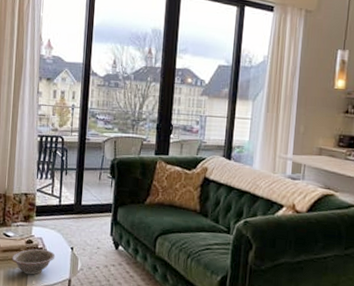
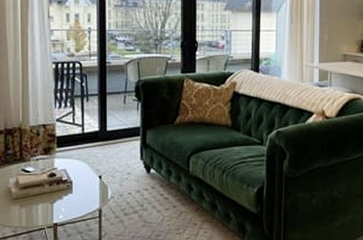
decorative bowl: present [11,249,56,275] -> none [33,181,83,210]

